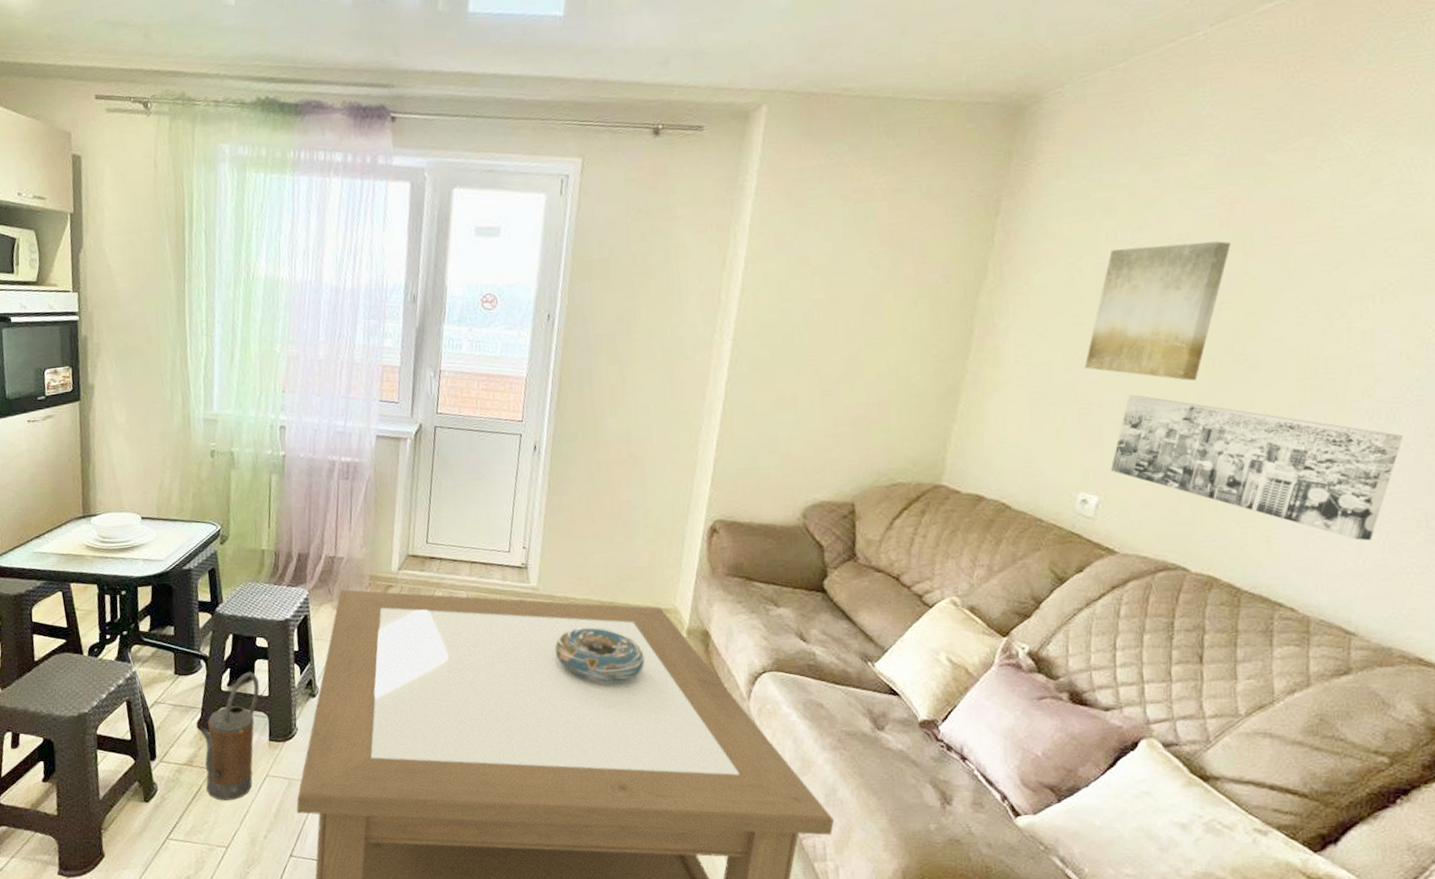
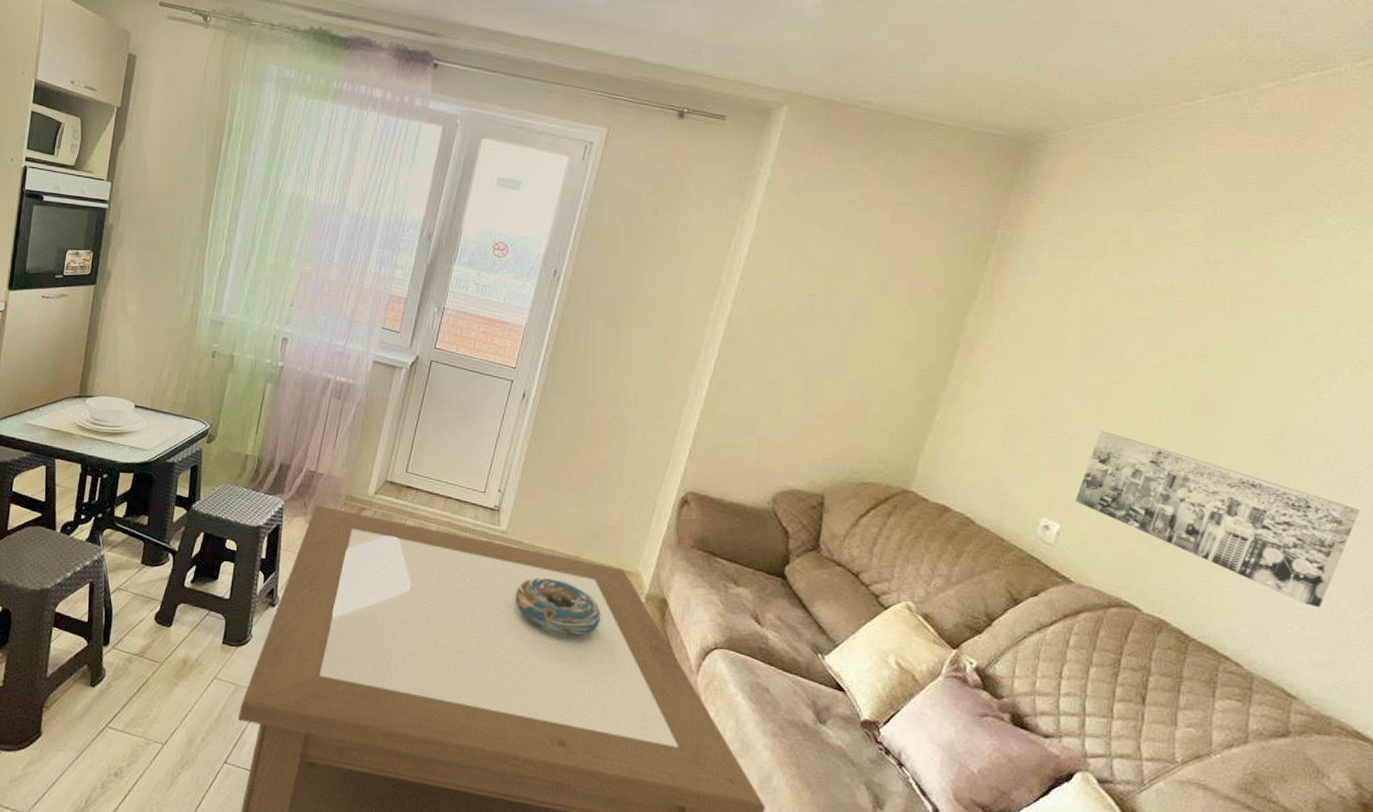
watering can: present [200,672,260,801] -> none [153,572,223,698]
wall art: present [1084,241,1232,381] -> none [1060,289,1213,427]

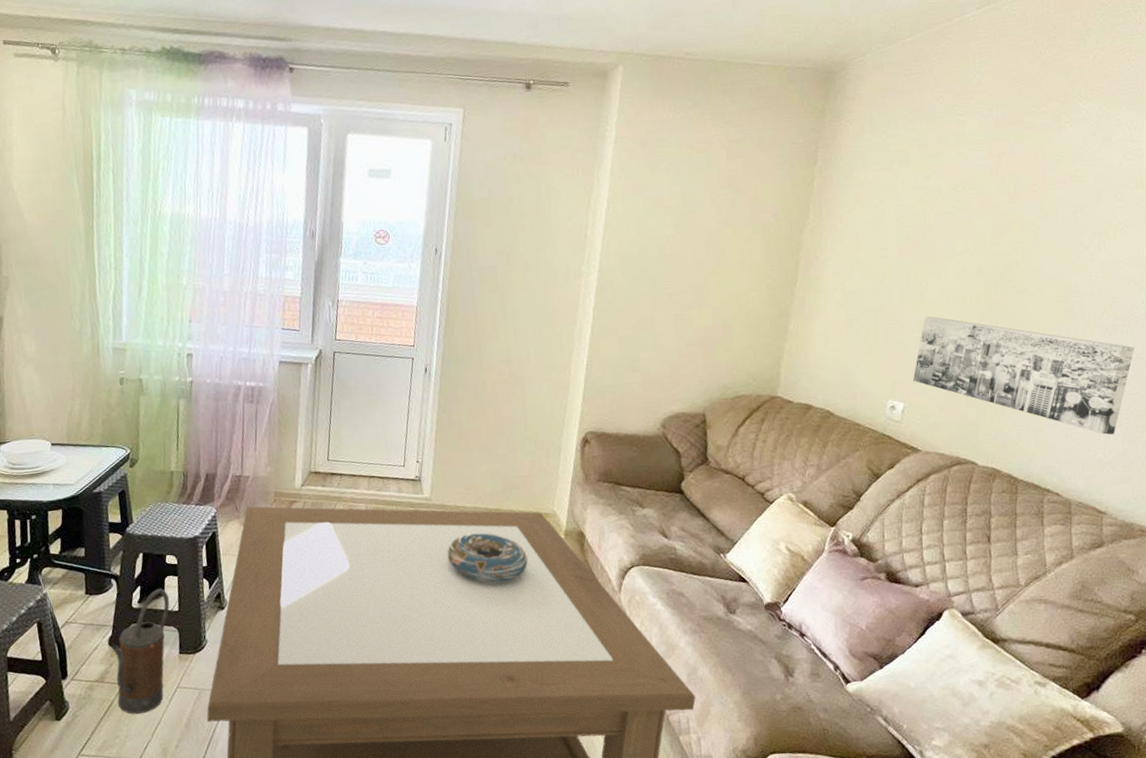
watering can: none [153,572,223,698] -> present [111,588,170,714]

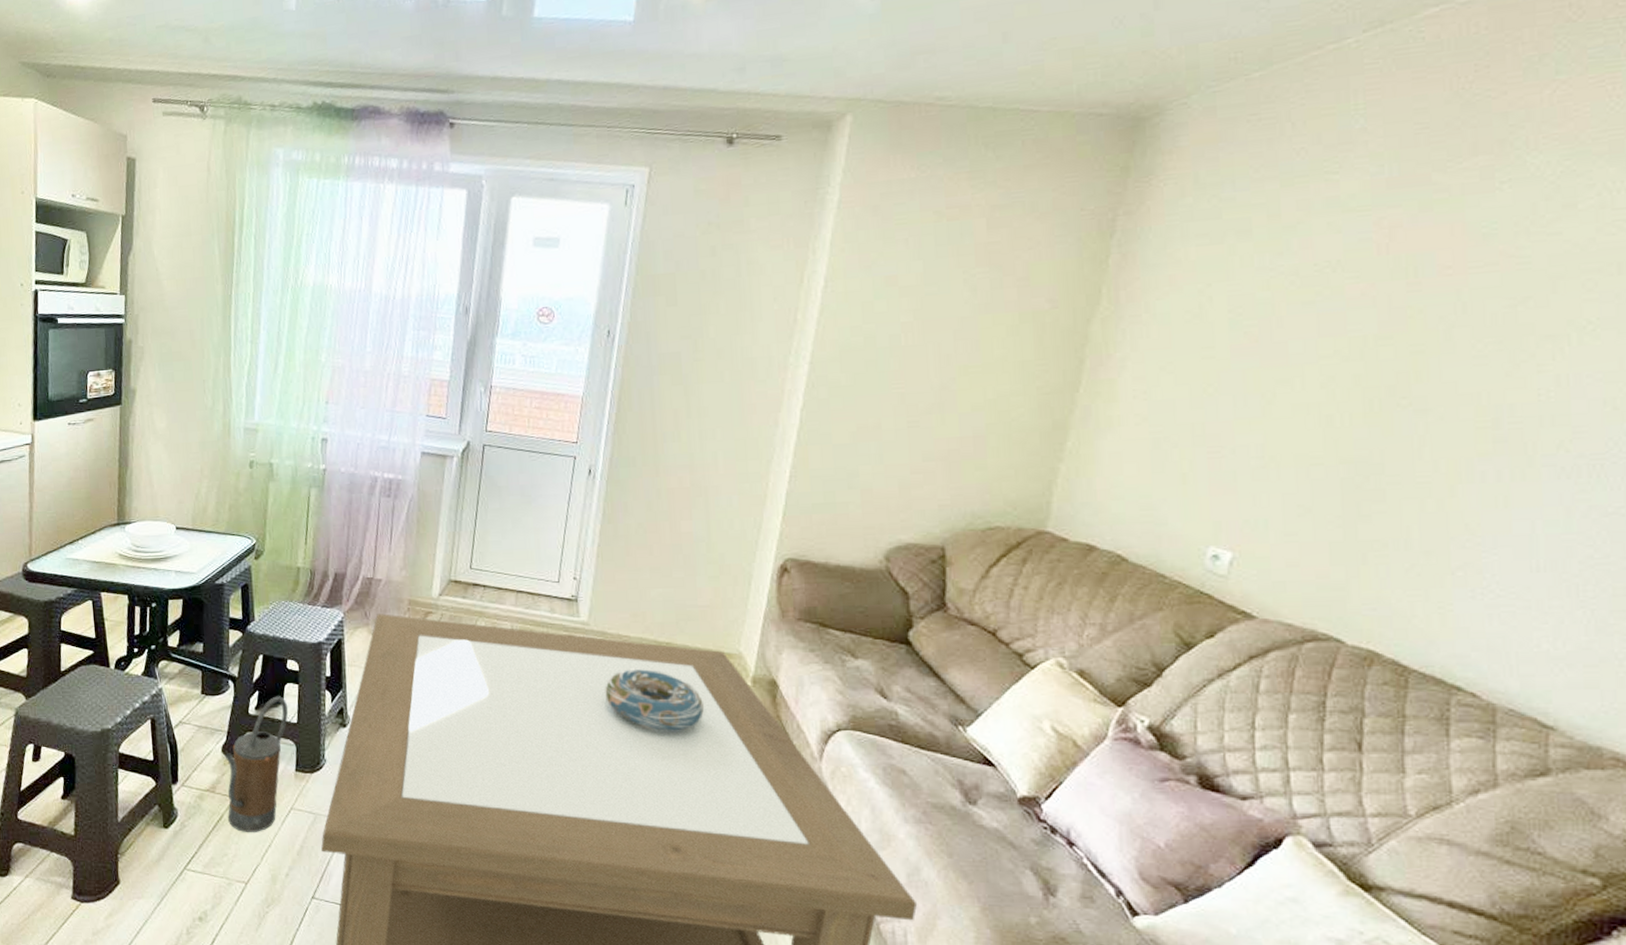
wall art: present [912,316,1135,435] -> none [1247,438,1610,619]

